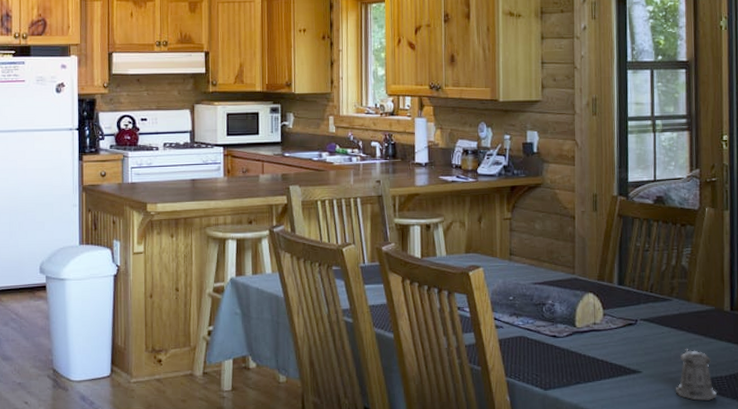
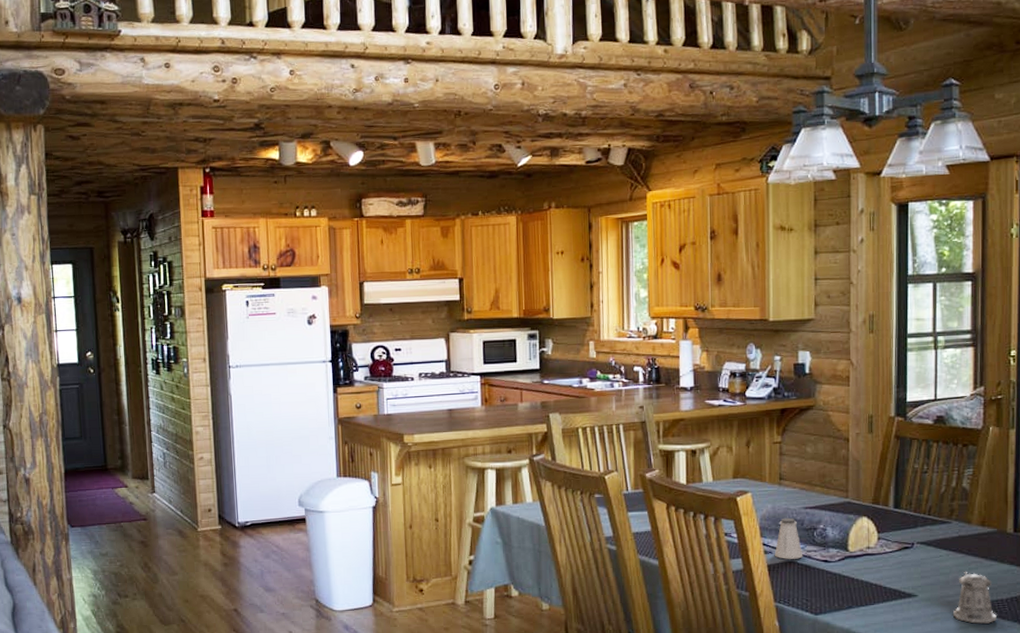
saltshaker: none [505,293,533,334] -> present [774,517,803,559]

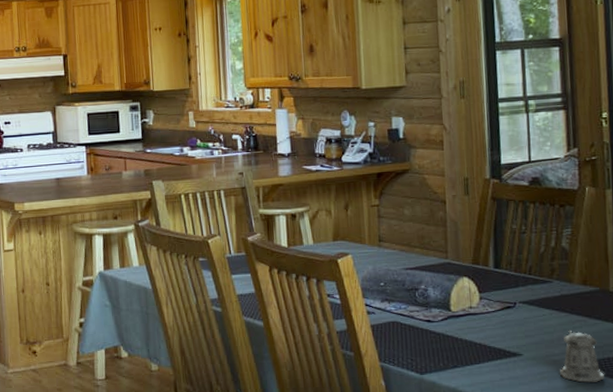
saltshaker: present [774,517,803,559] -> none [377,278,406,320]

